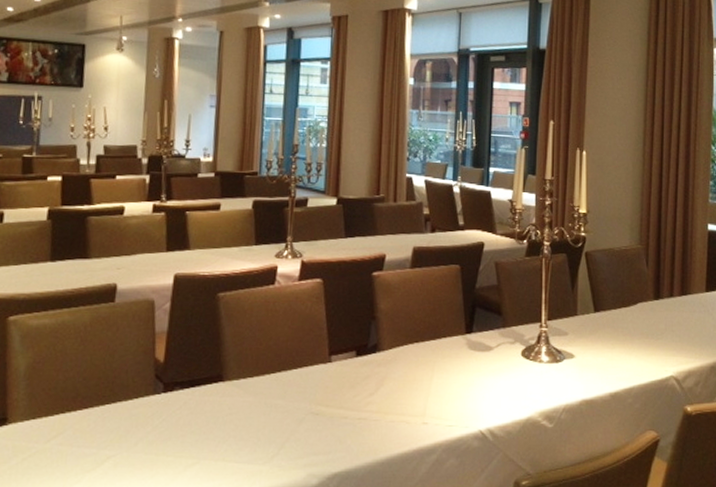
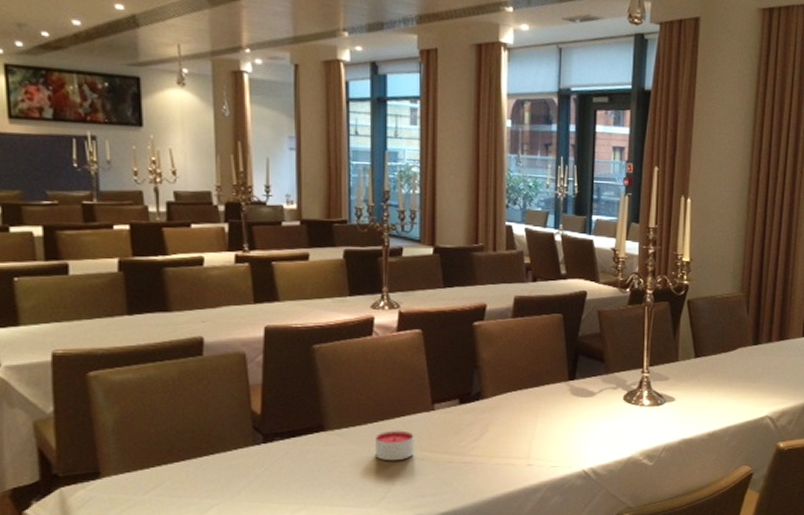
candle: none [271,382,310,415] -> present [375,430,414,461]

